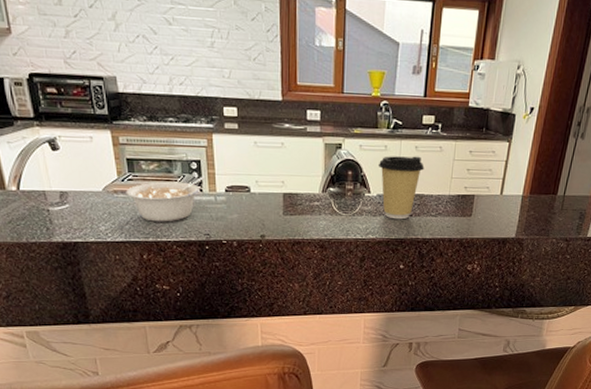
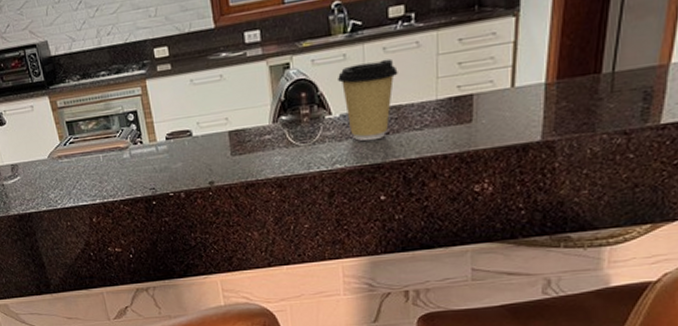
legume: present [126,176,205,222] -> none [69,126,144,183]

